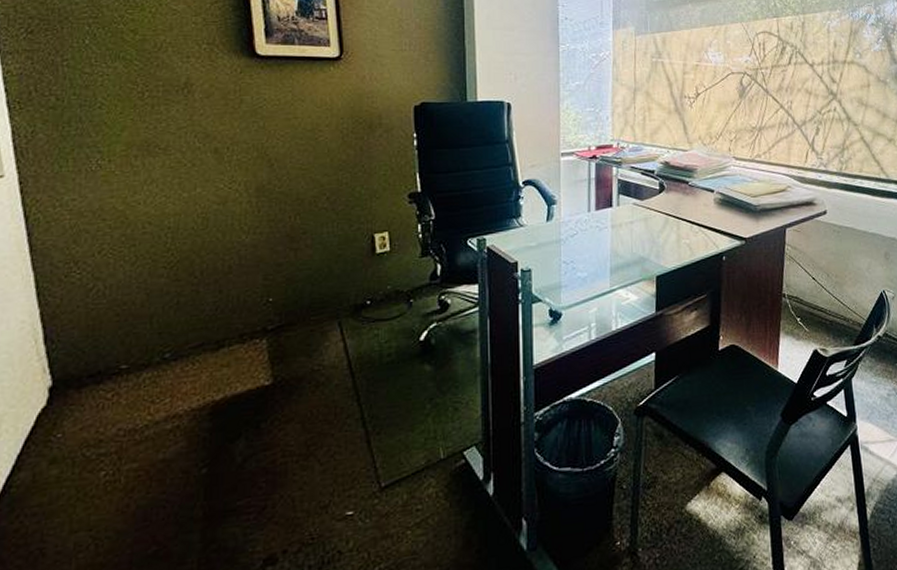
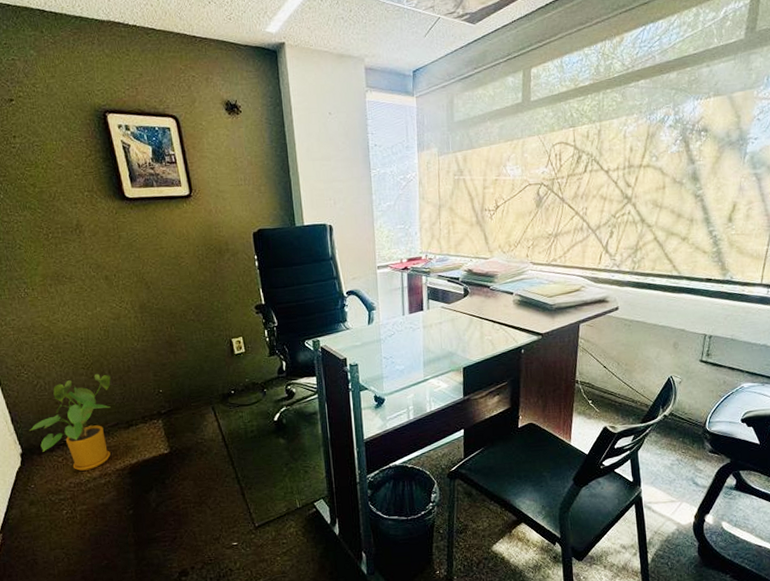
house plant: none [69,275,202,412] -> present [29,373,111,471]

